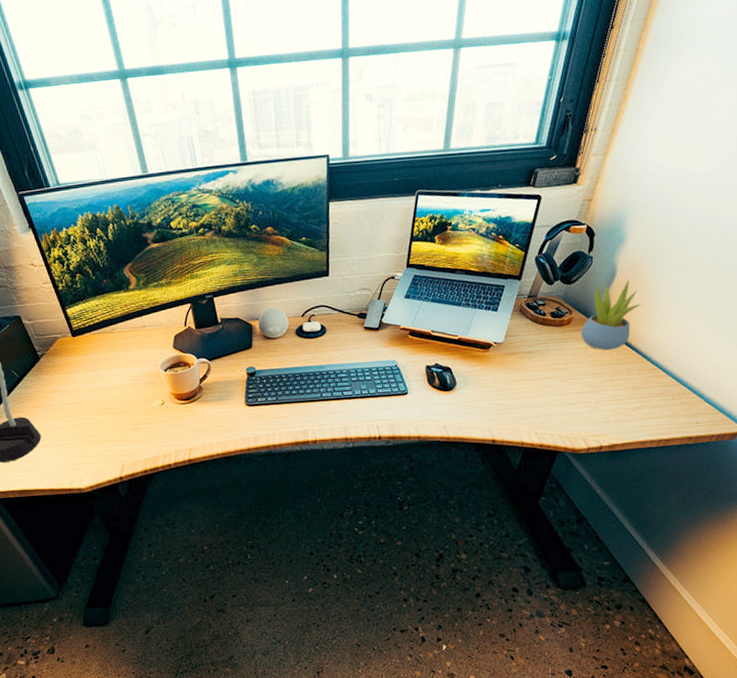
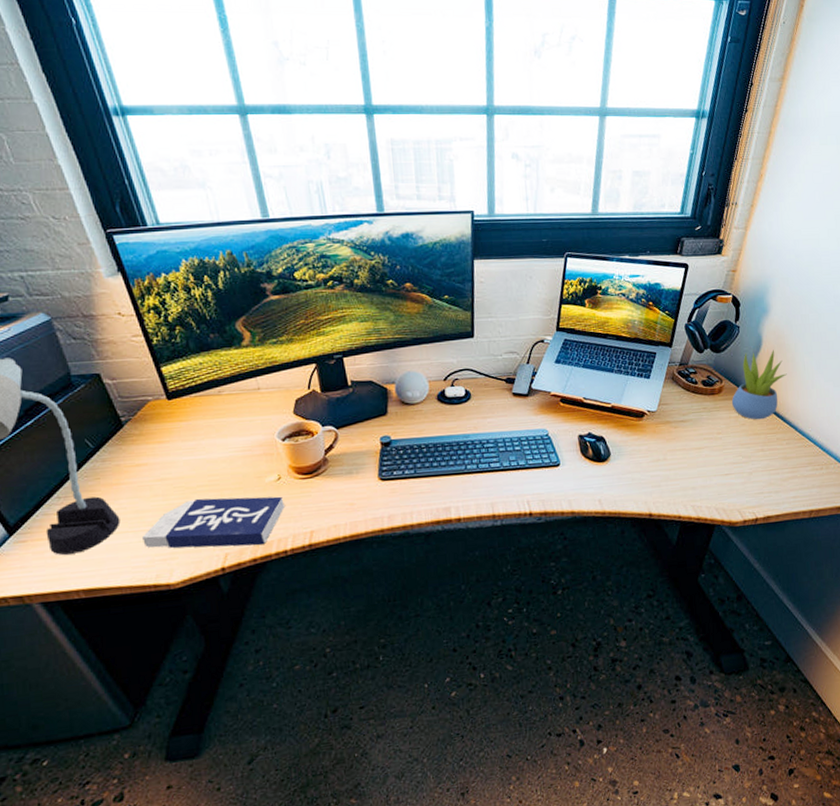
book: none [58,418,168,460] -> present [141,496,285,548]

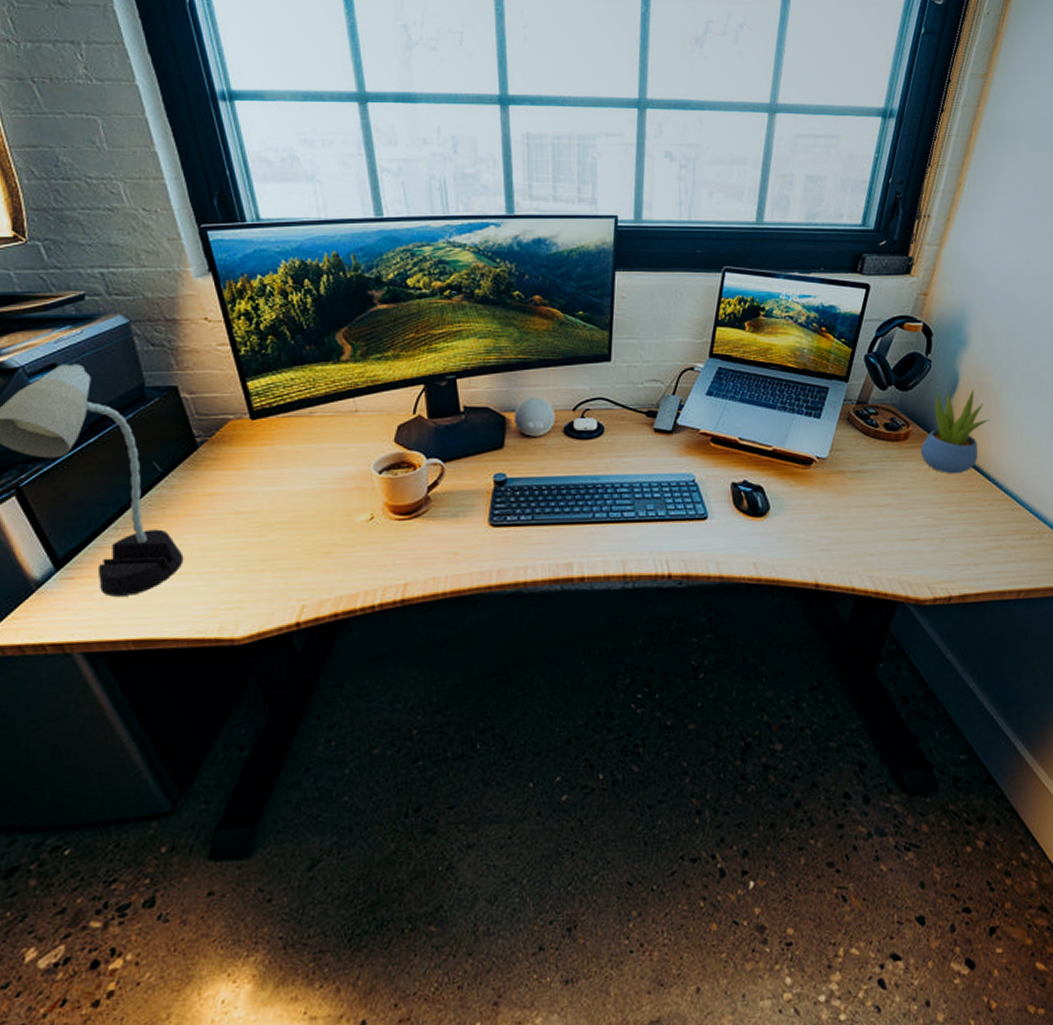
book: present [141,496,285,548] -> none [206,537,376,598]

